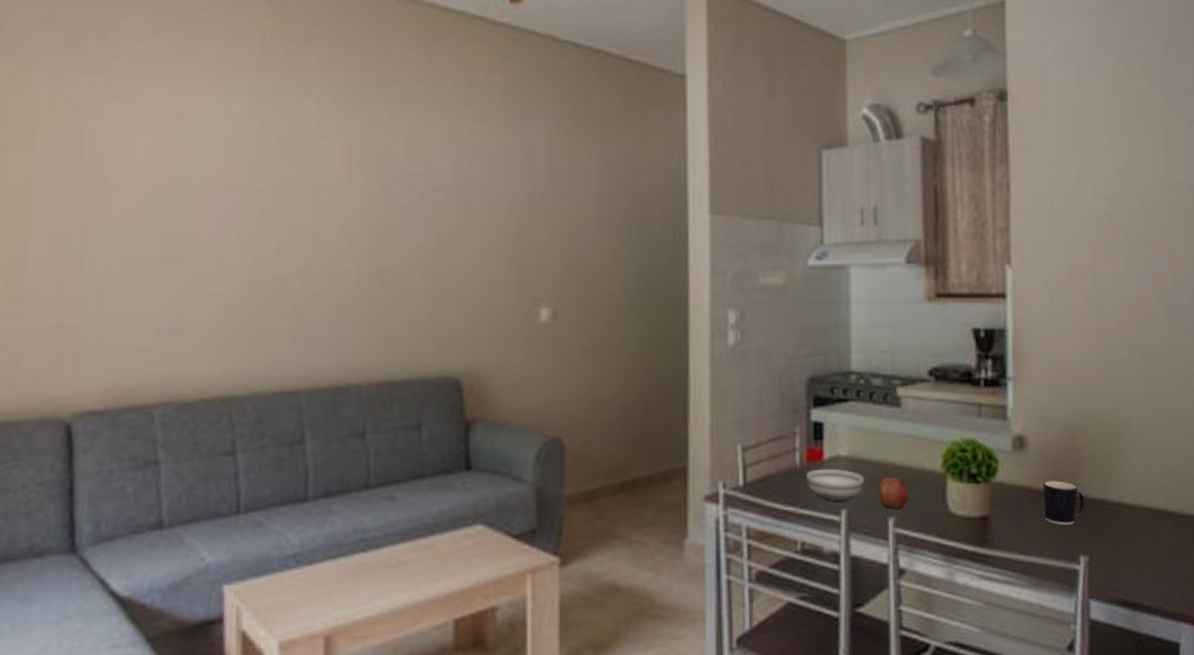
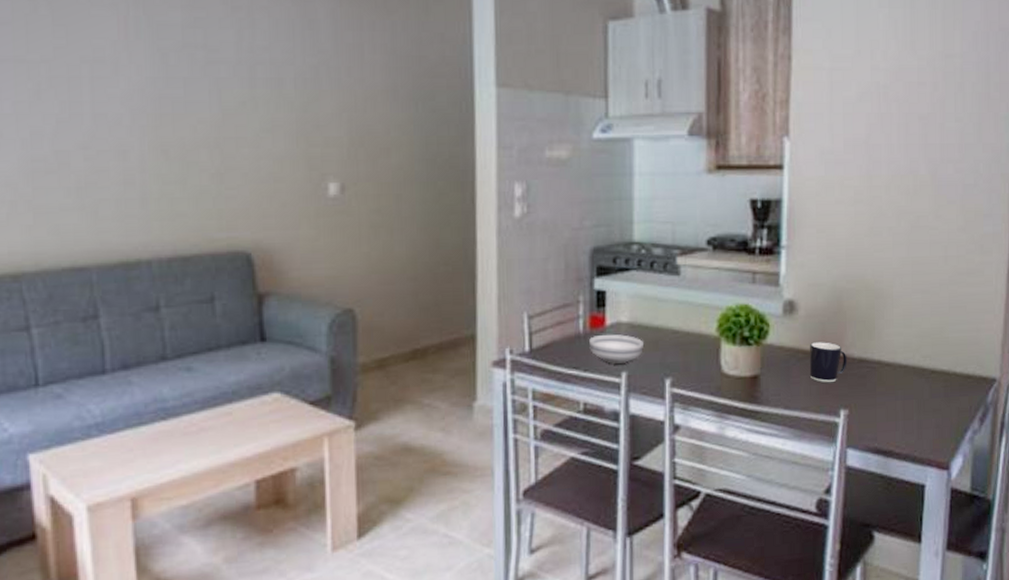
fruit: present [878,477,910,509] -> none [656,341,686,370]

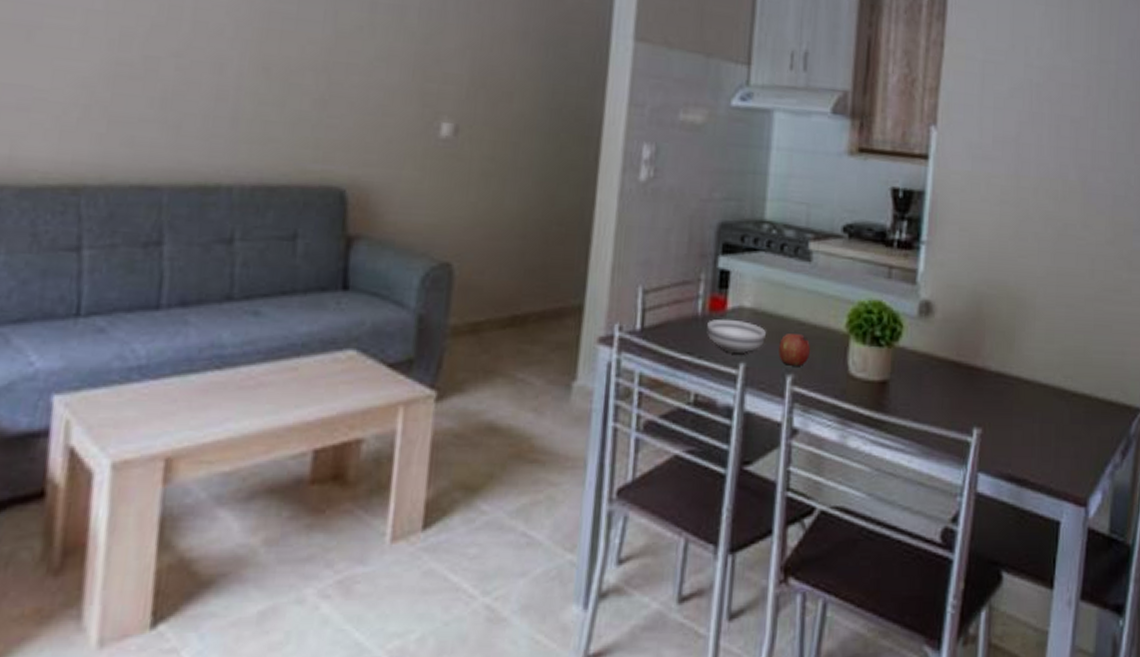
fruit: none [656,341,686,370] -> present [779,334,811,366]
mug: present [809,342,847,383] -> none [942,350,984,397]

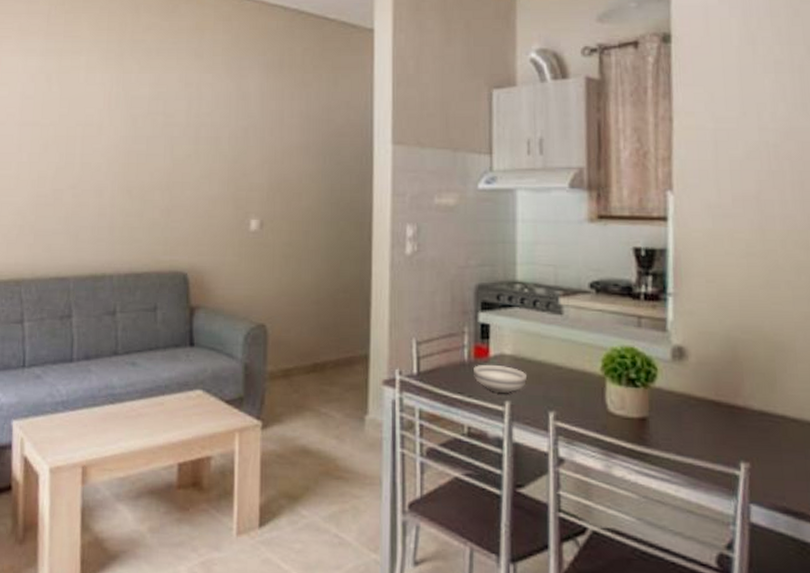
fruit: present [779,334,811,366] -> none [540,376,570,404]

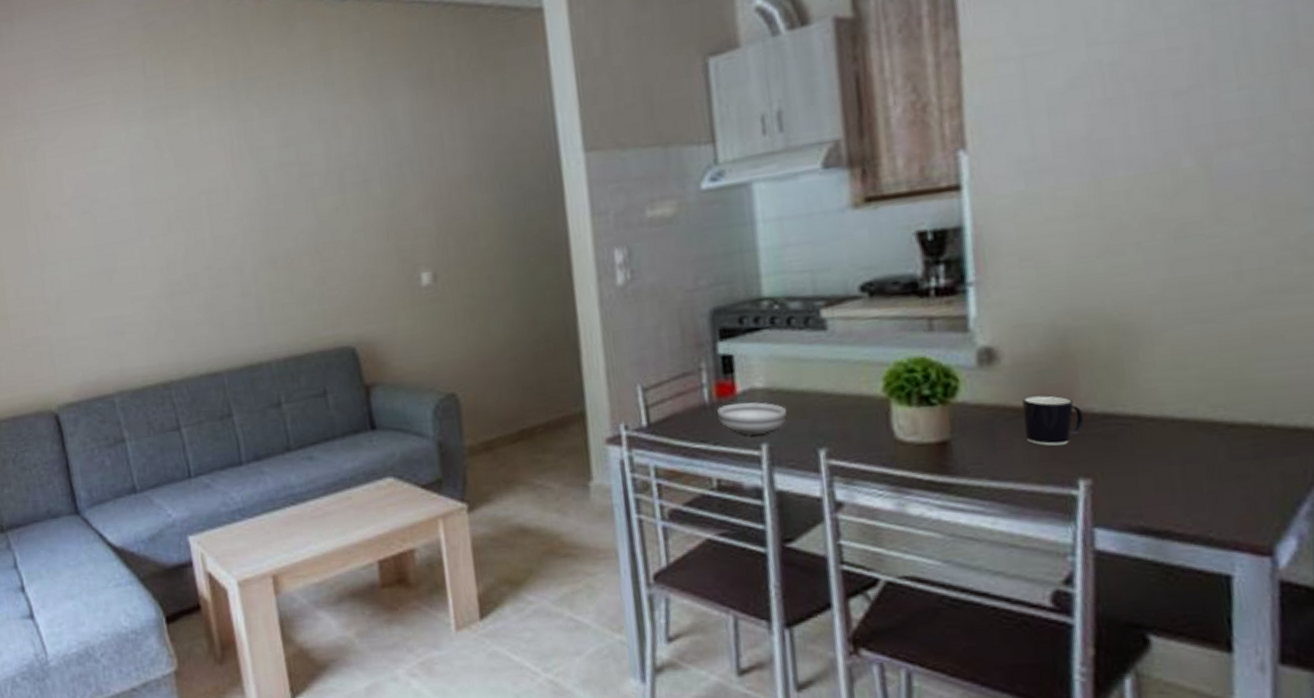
mug: none [702,390,746,433] -> present [1022,395,1084,447]

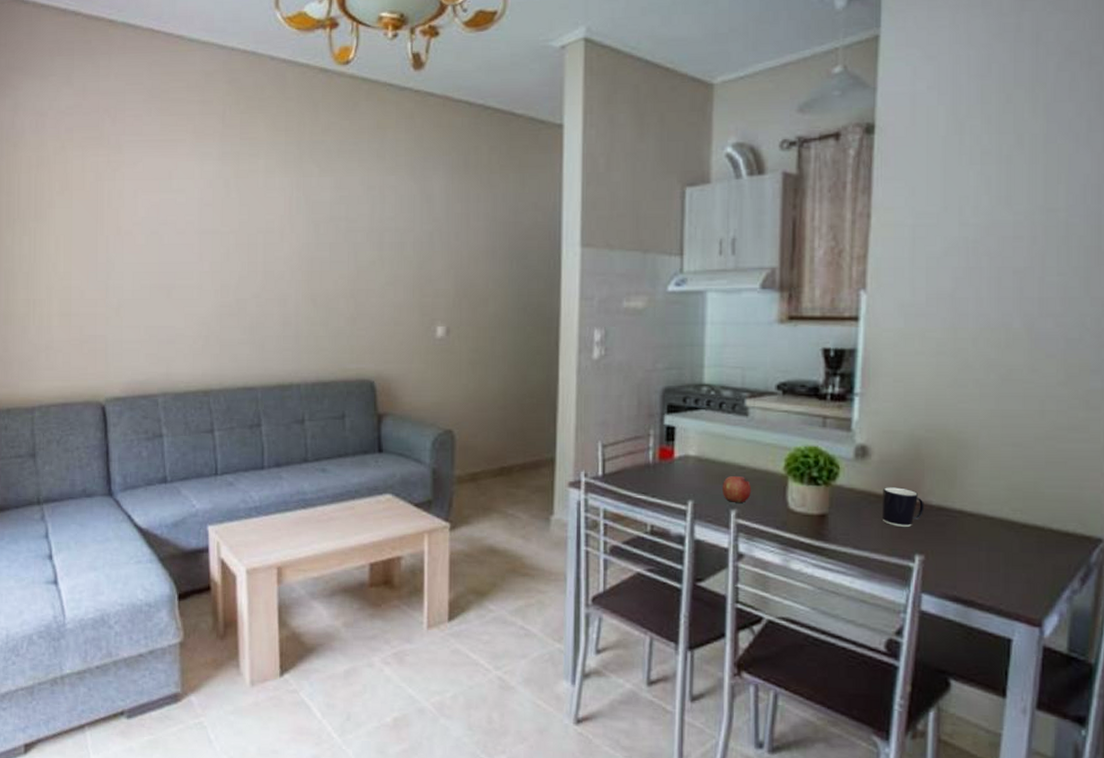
bowl: present [717,402,788,436] -> none [658,465,711,494]
fruit: none [804,406,844,440] -> present [723,476,752,502]

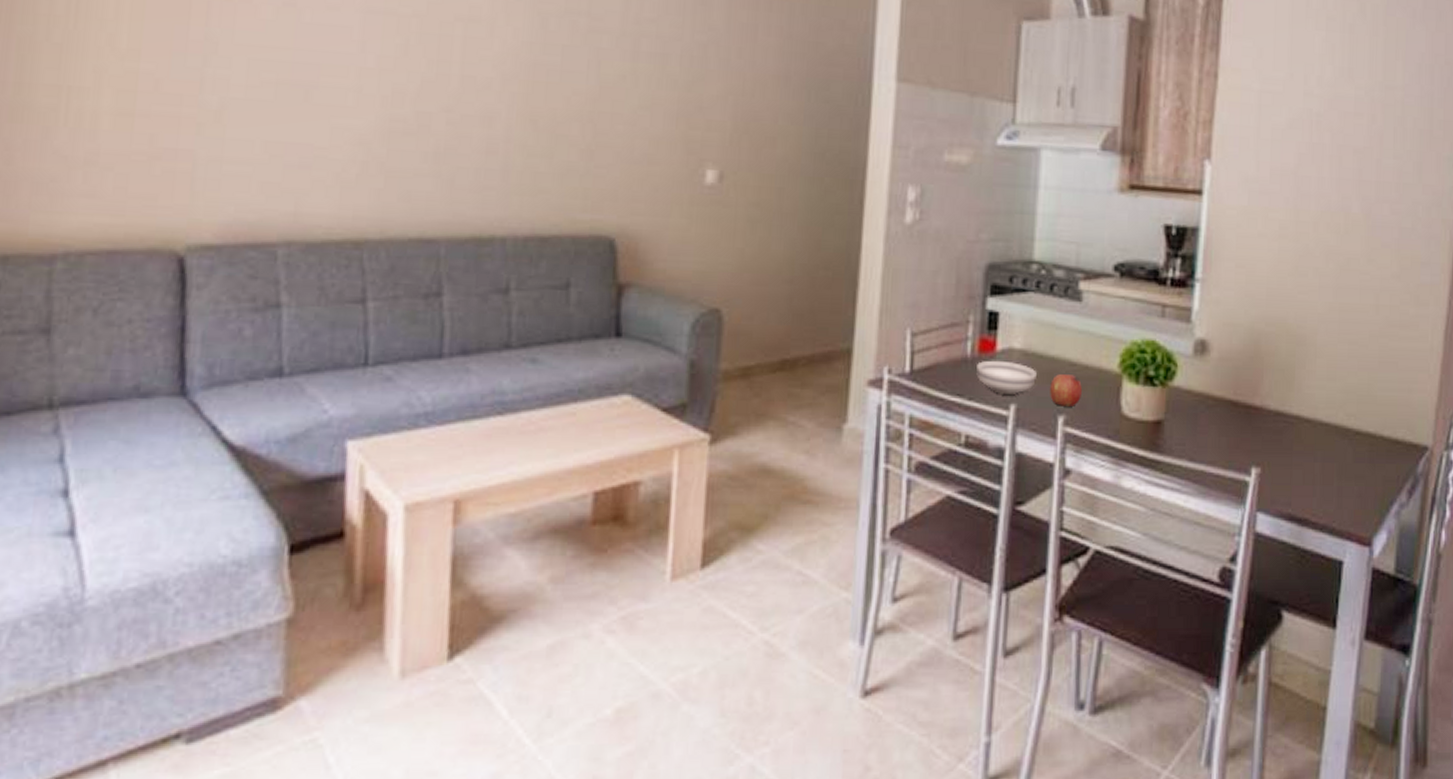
bowl: none [658,465,711,494] -> present [976,360,1038,395]
mug: present [882,487,924,528] -> none [1219,389,1262,436]

